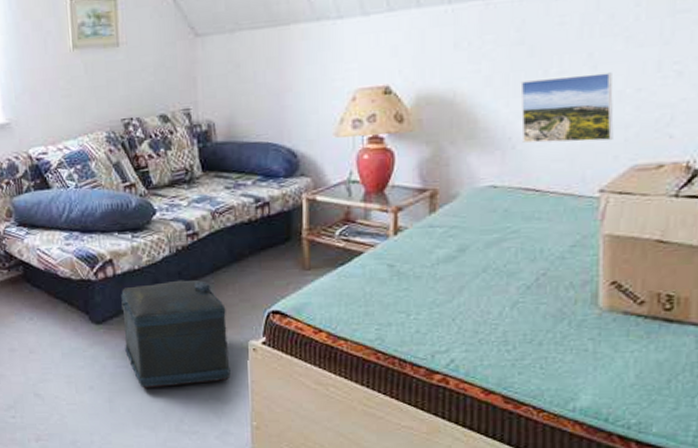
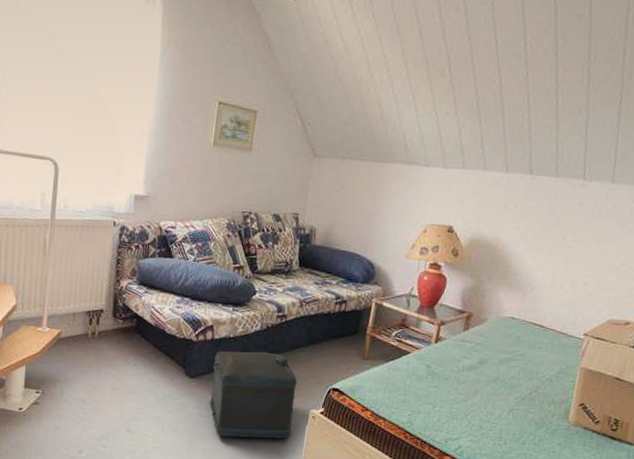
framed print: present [520,72,614,144] -> none [539,242,608,299]

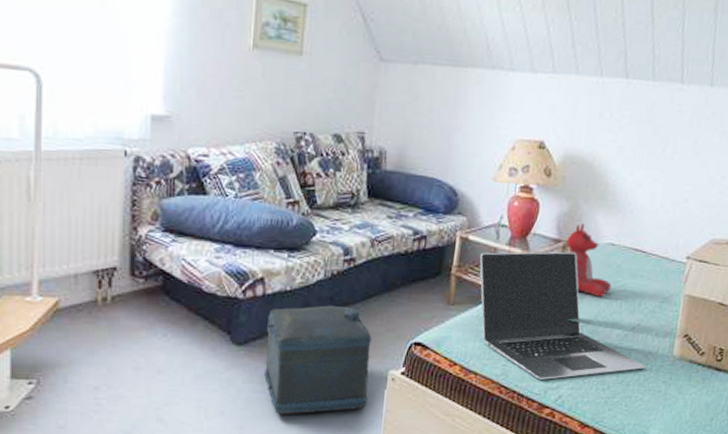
laptop: none [391,318,541,431] -> present [479,251,646,380]
stuffed bear: none [470,298,511,363] -> present [566,223,612,296]

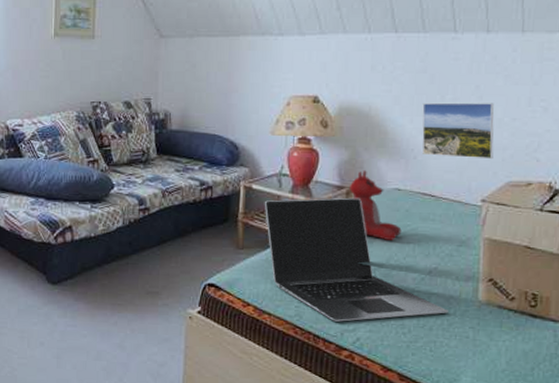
ottoman: present [264,305,372,415] -> none [76,249,168,348]
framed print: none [639,155,708,217] -> present [422,102,494,160]

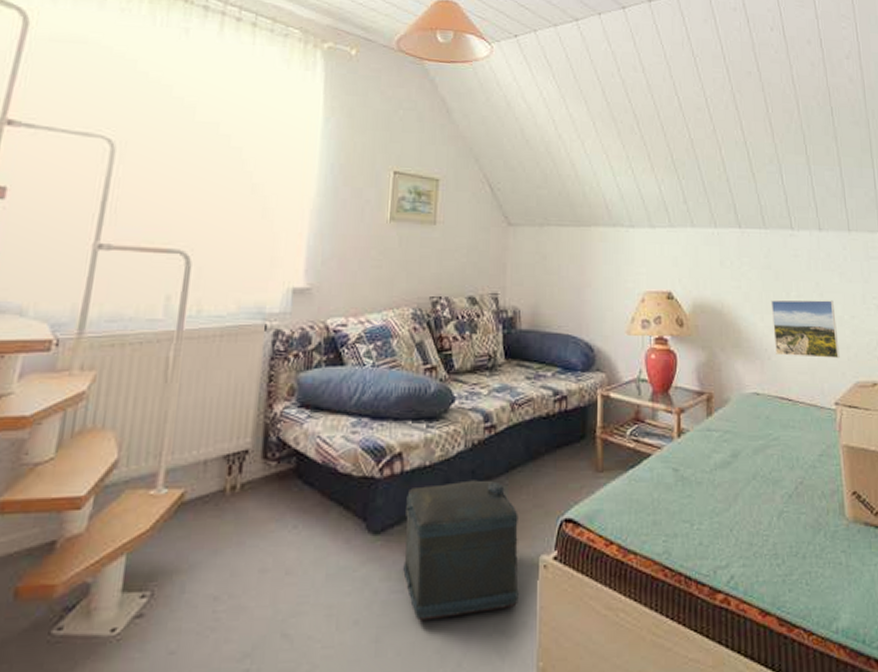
ottoman: none [76,249,168,348] -> present [403,480,519,621]
laptop: present [264,197,449,322] -> none [623,404,819,557]
stuffed bear: present [350,170,402,240] -> none [710,373,765,453]

